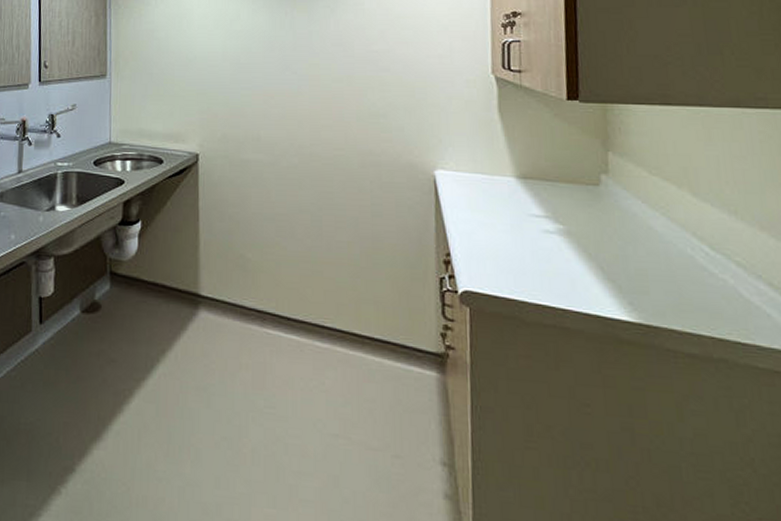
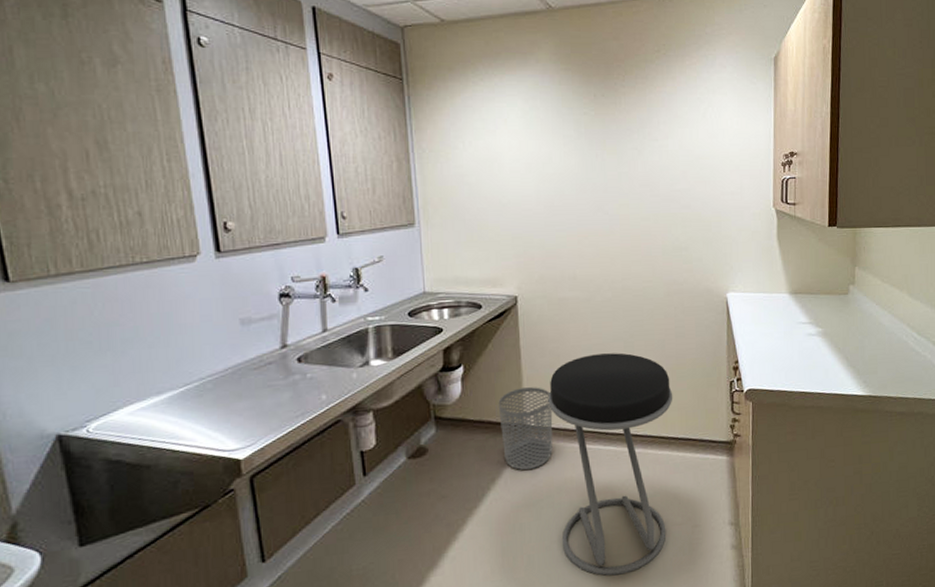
waste bin: none [173,253,229,347] -> present [498,387,553,471]
stool: none [225,225,368,499] -> present [548,353,673,576]

